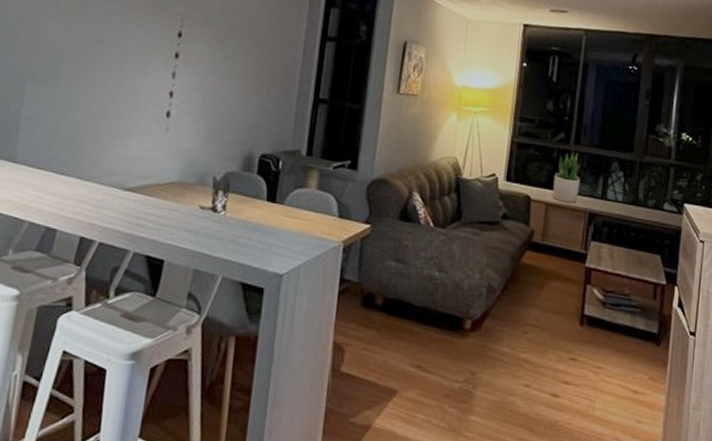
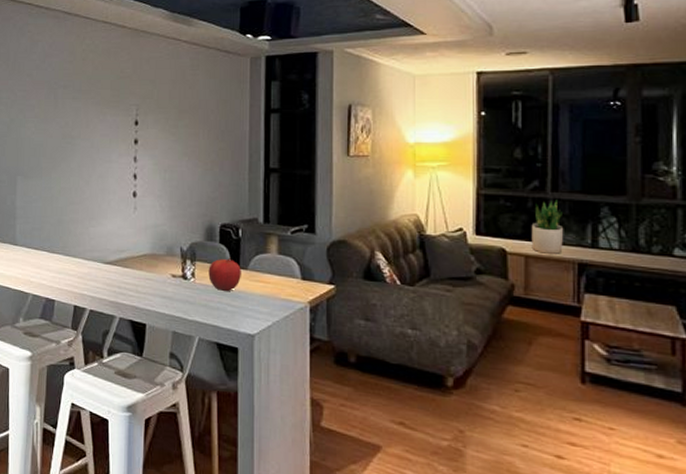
fruit: none [241,190,277,228] -> present [208,257,241,292]

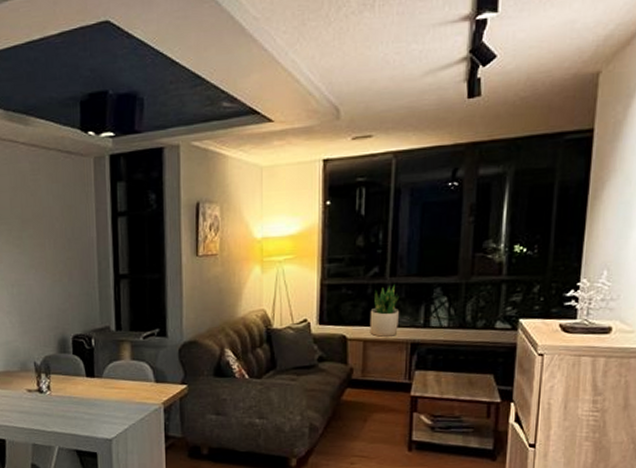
fruit: present [208,257,241,292] -> none [63,367,96,401]

